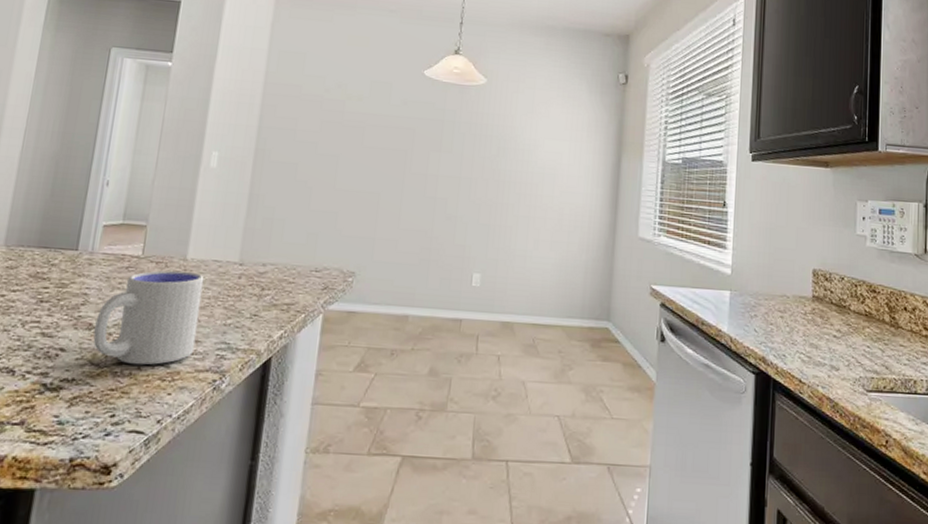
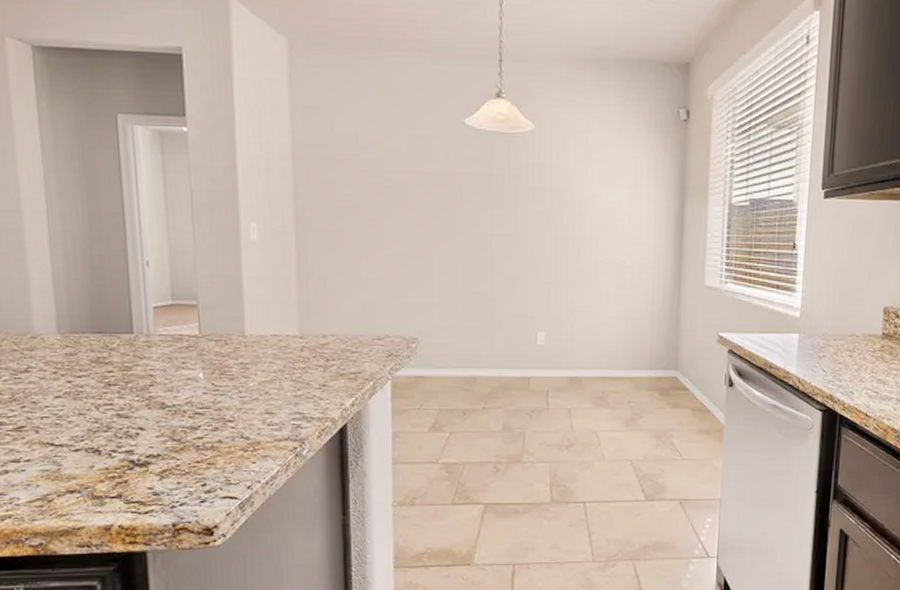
cup: present [93,270,205,366] -> none [167,347,270,439]

